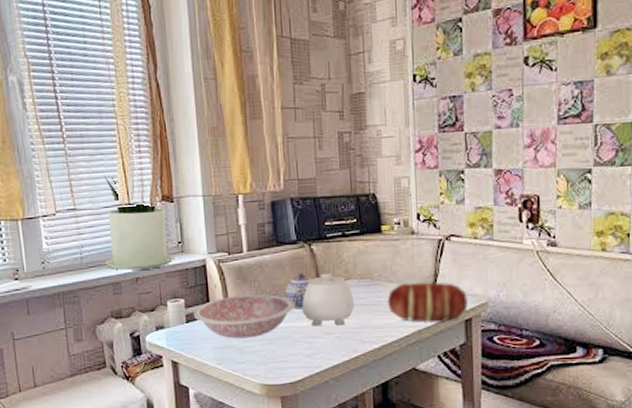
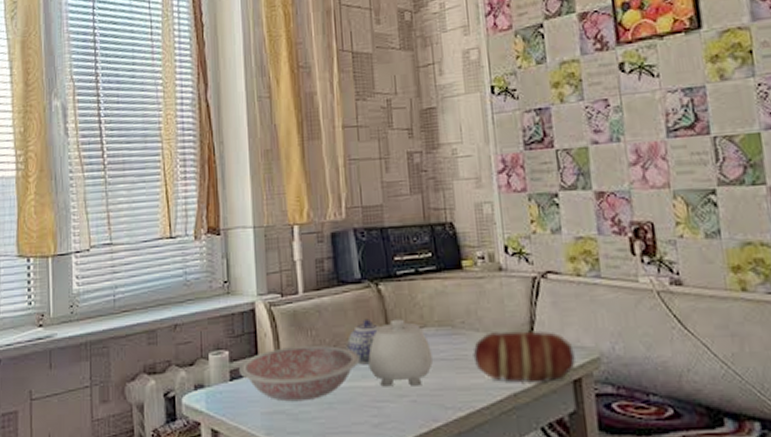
planter: present [103,174,174,270] -> none [141,204,219,316]

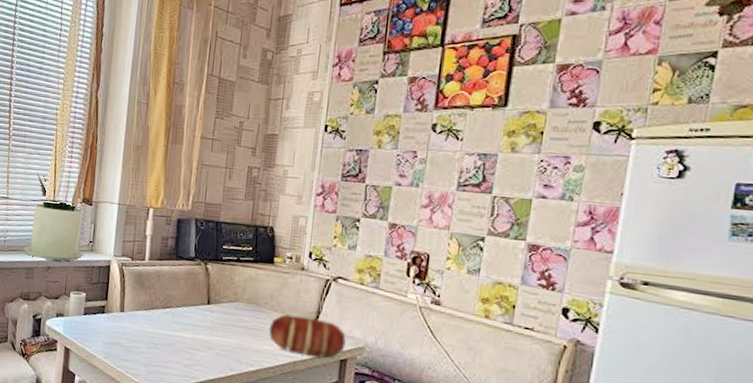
planter: none [141,204,219,316] -> present [24,172,84,261]
bowl: present [238,344,360,402] -> none [91,298,184,340]
teapot: present [347,318,380,363] -> none [176,287,202,321]
sugar bowl: present [368,319,433,387] -> none [189,291,238,343]

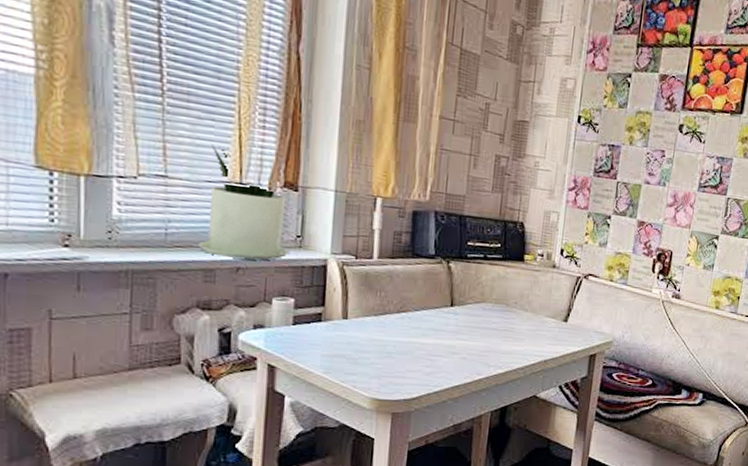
bread loaf: present [269,314,346,358] -> none [518,313,596,354]

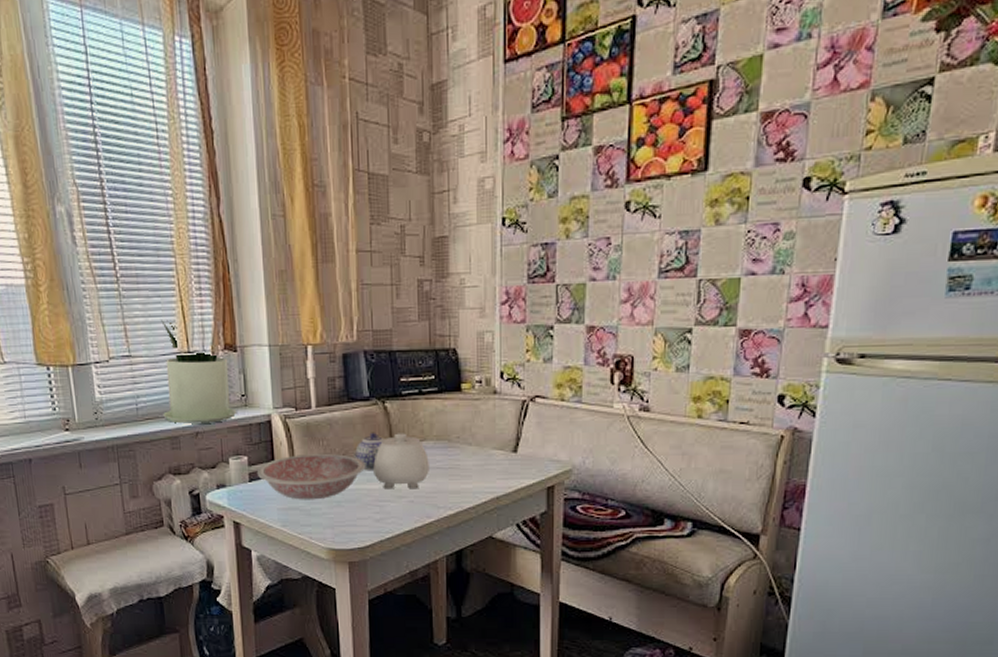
bowl: none [302,302,423,350] -> present [256,453,366,500]
teapot: none [413,289,444,325] -> present [355,432,384,470]
sugar bowl: none [429,292,486,347] -> present [373,433,429,490]

